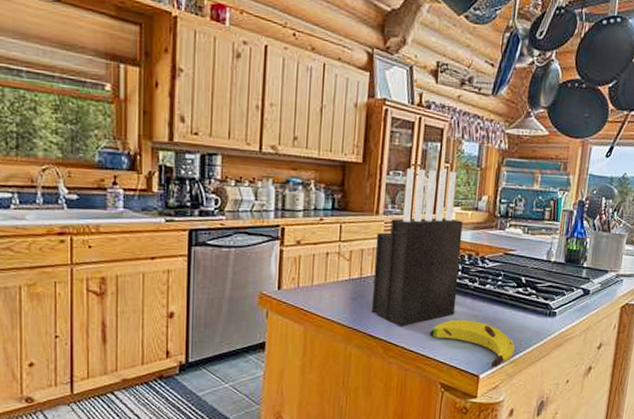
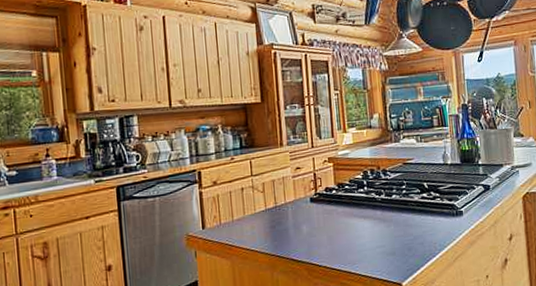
knife block: present [371,167,463,326] -> none [284,96,368,247]
banana: present [429,319,515,368] -> none [347,231,431,274]

